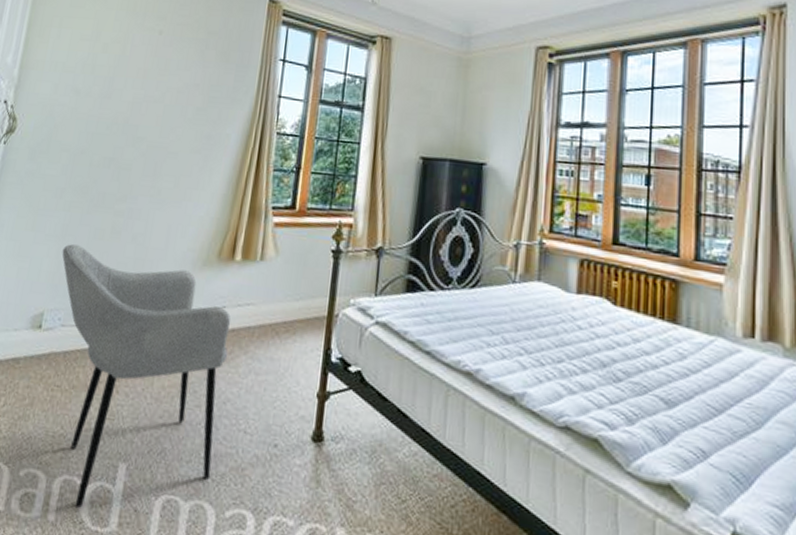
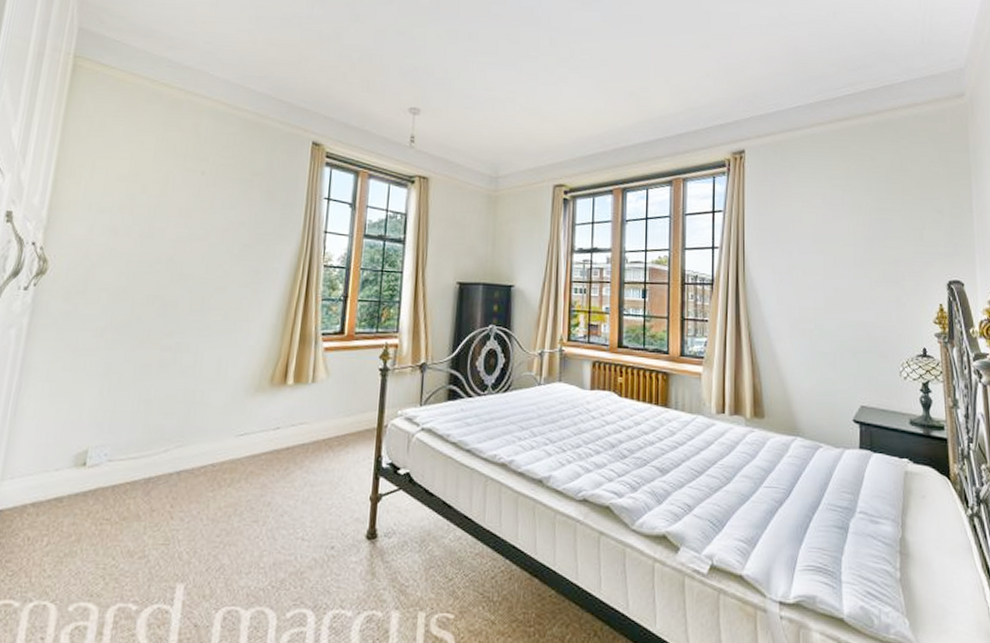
armchair: present [62,244,231,509] -> none [105,381,286,634]

